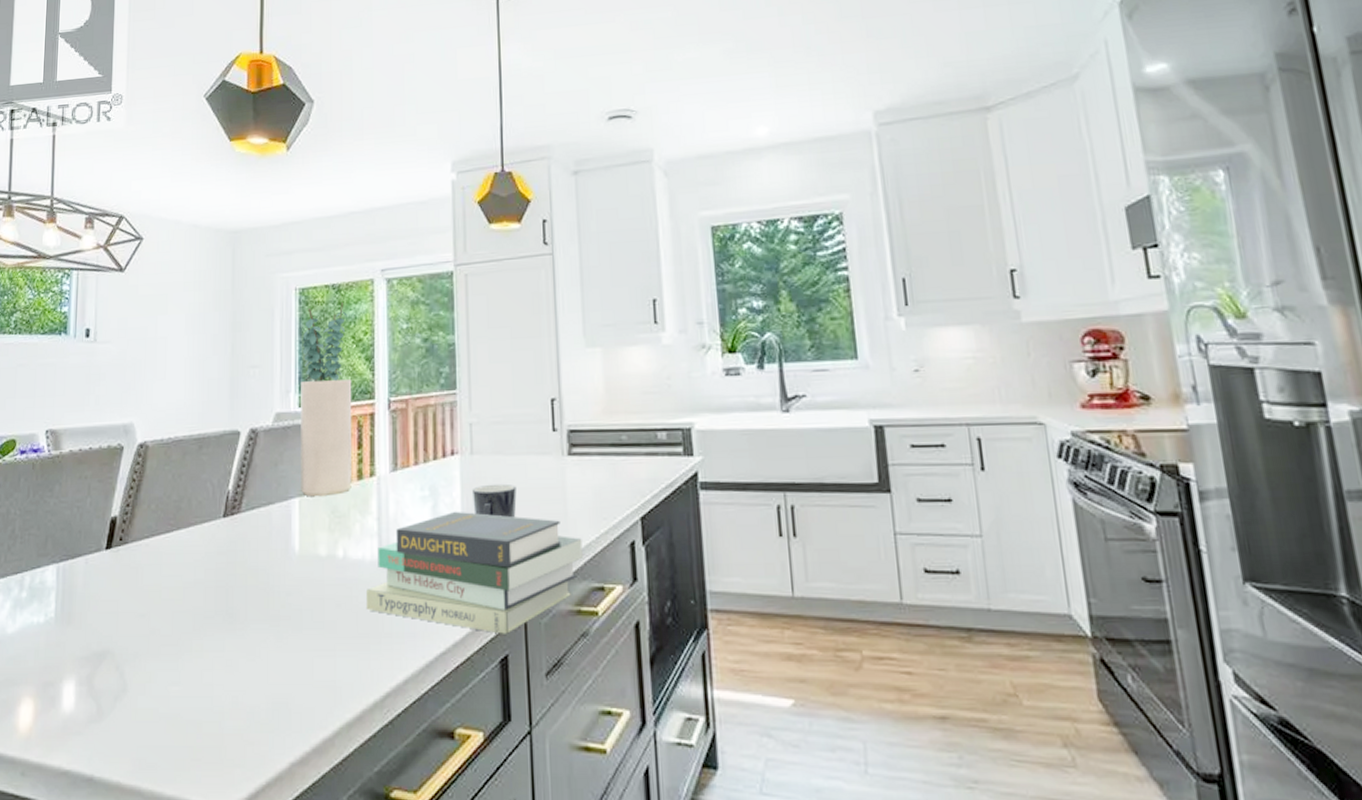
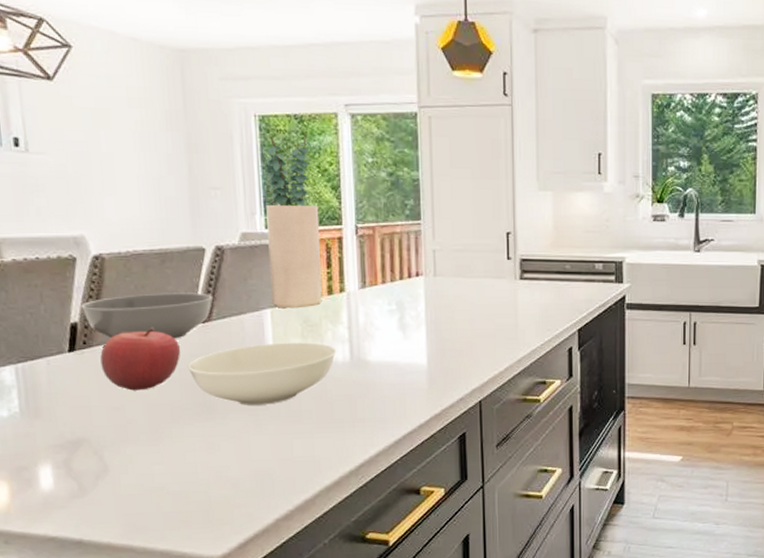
bowl: none [122,481,244,534] -> present [81,293,214,339]
fruit: none [133,520,209,594] -> present [100,327,181,391]
bowl: none [213,537,365,614] -> present [187,342,337,405]
books: present [365,511,583,634] -> none [339,322,529,417]
mug: present [471,483,517,518] -> none [435,301,475,329]

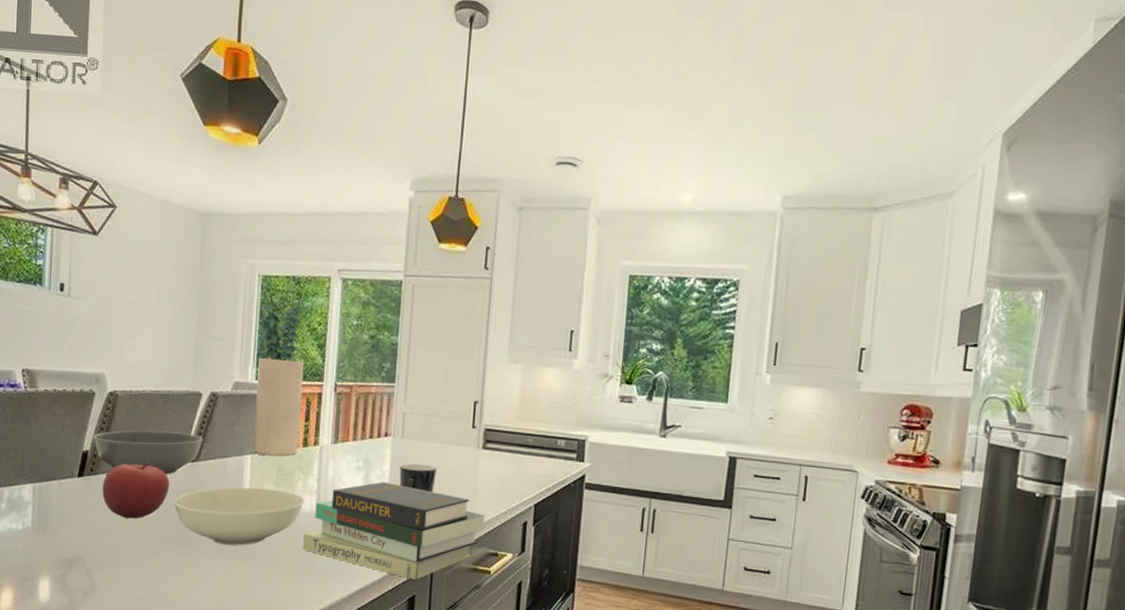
books: none [339,322,529,417] -> present [302,481,485,580]
mug: none [435,301,475,329] -> present [399,464,437,493]

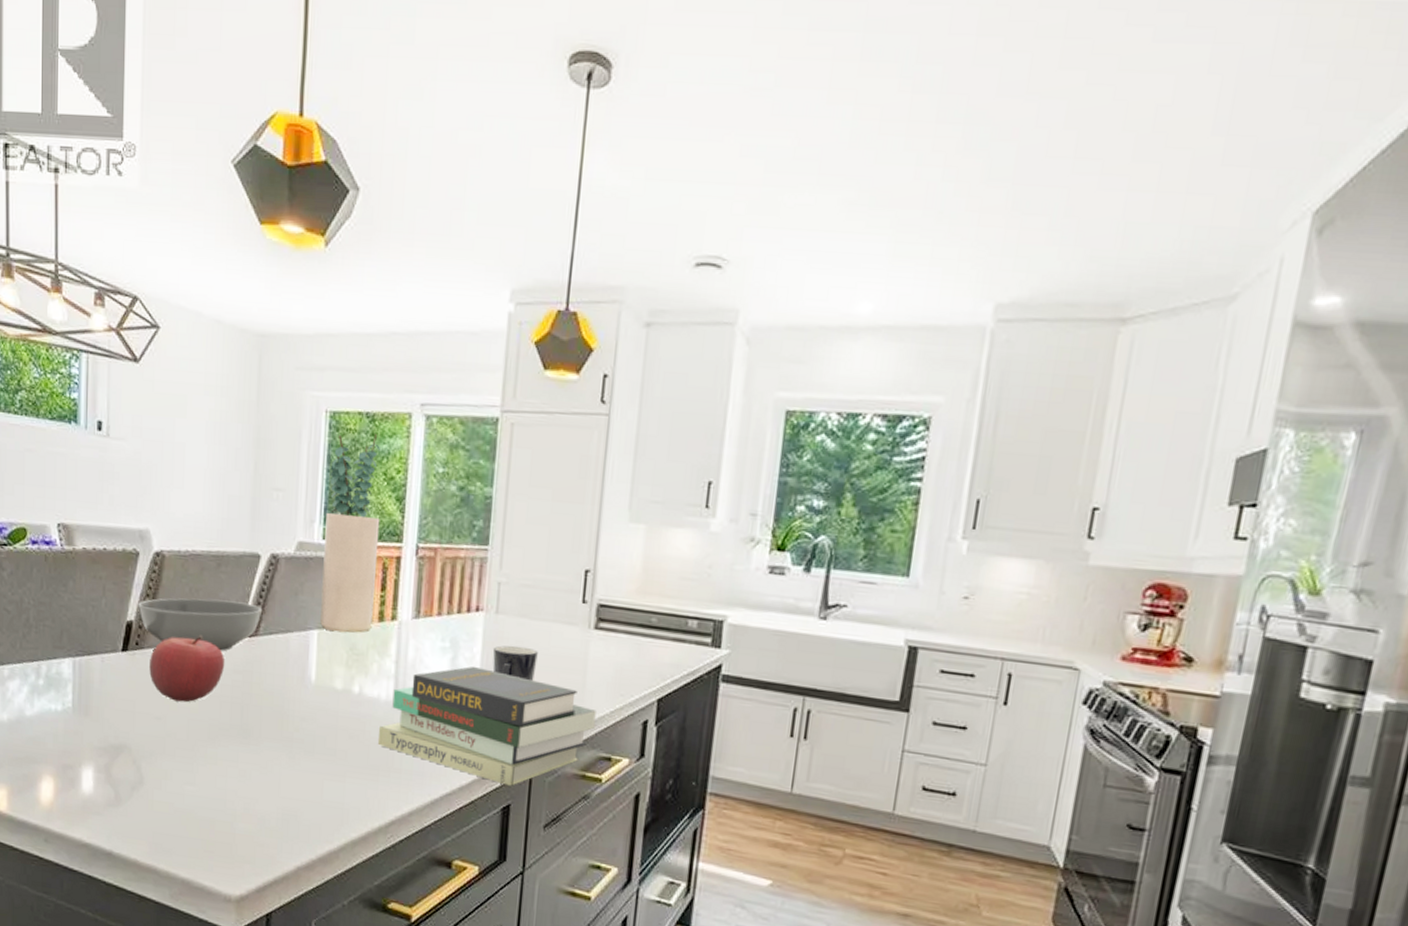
bowl: present [173,487,305,546] -> none [228,668,381,738]

